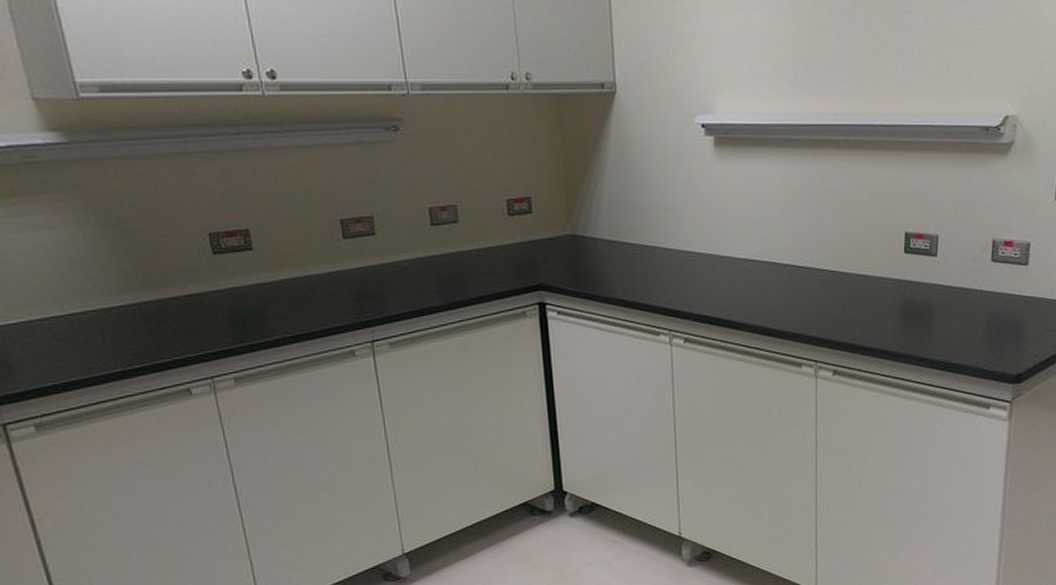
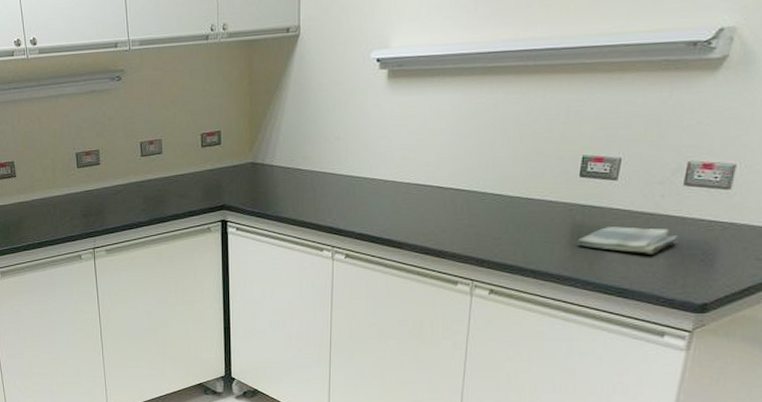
dish towel: none [908,302,993,329] -> present [577,227,679,254]

